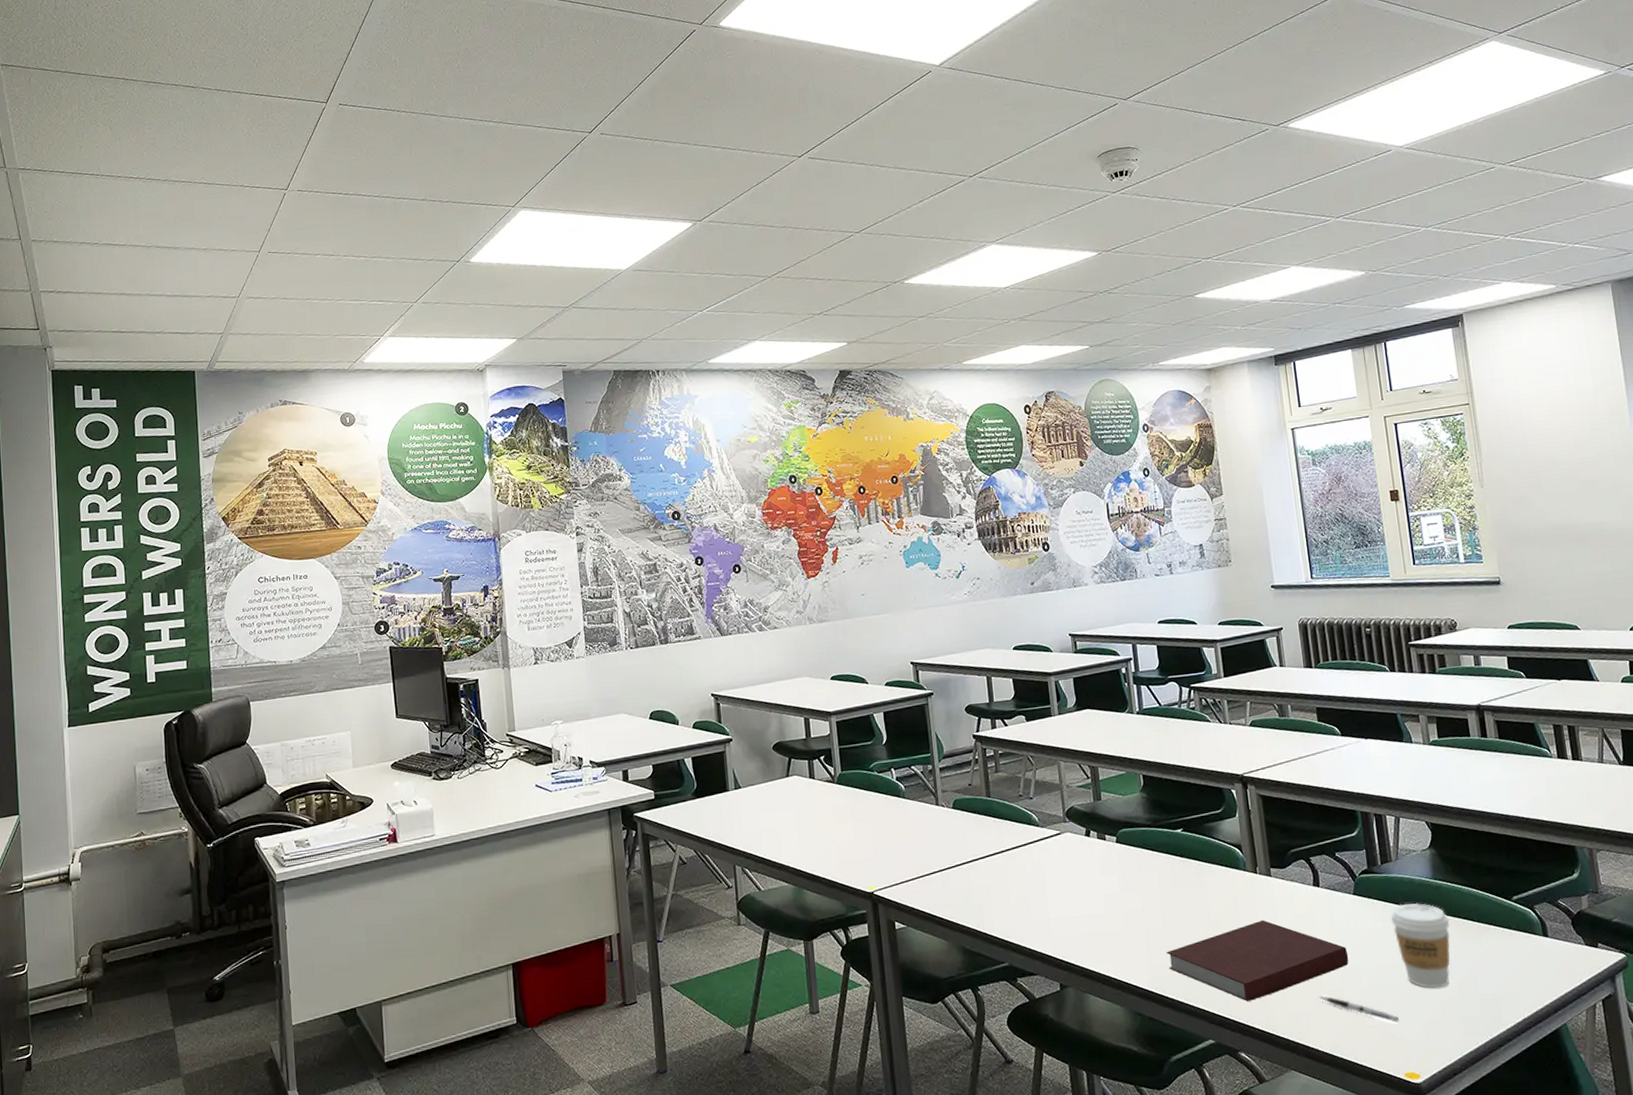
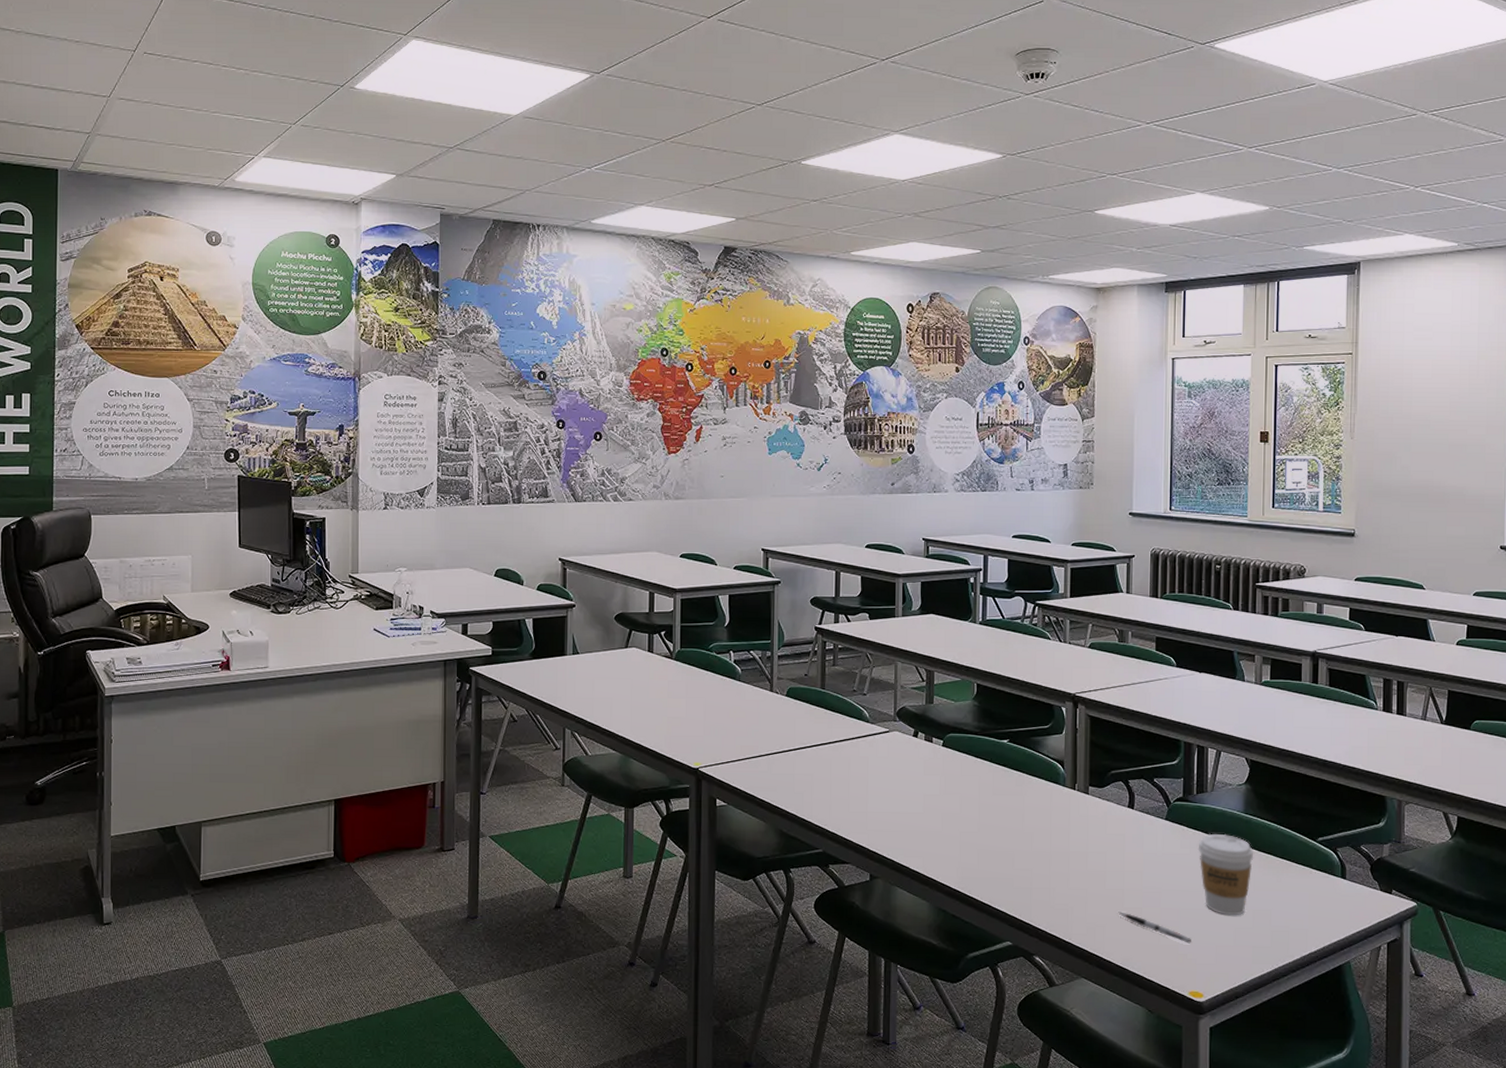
notebook: present [1166,920,1349,1001] -> none [976,834,1152,909]

